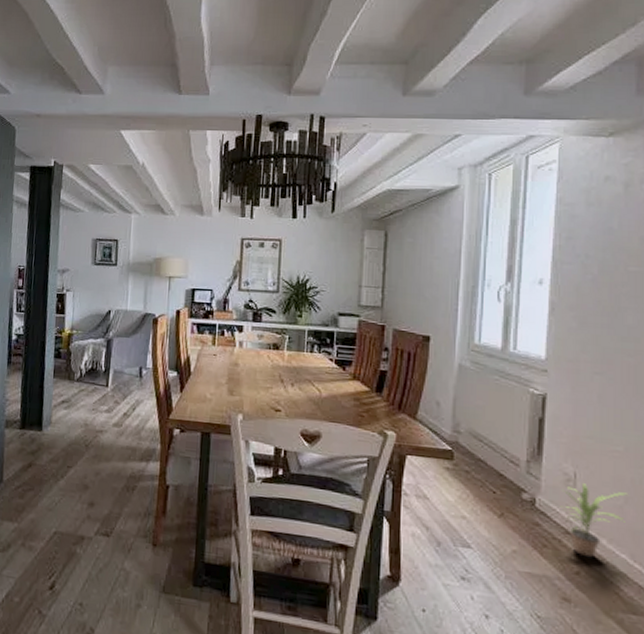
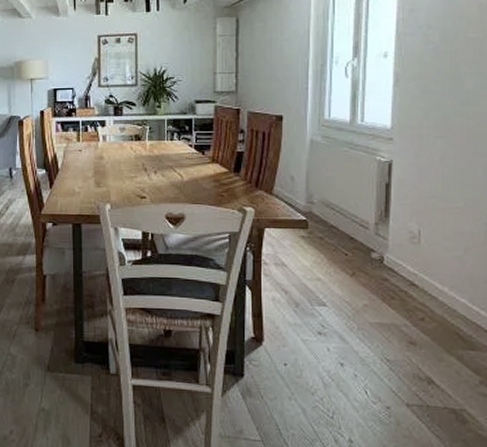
potted plant: present [561,483,627,558] -> none [406,239,466,305]

